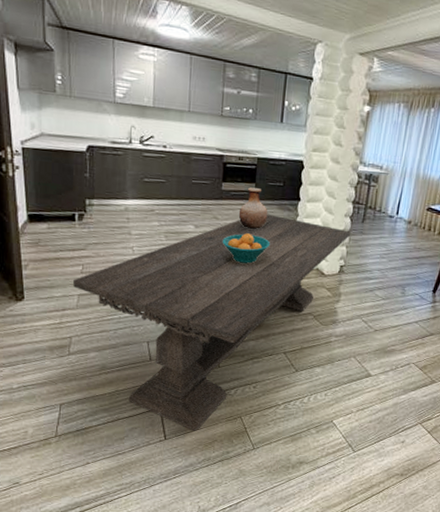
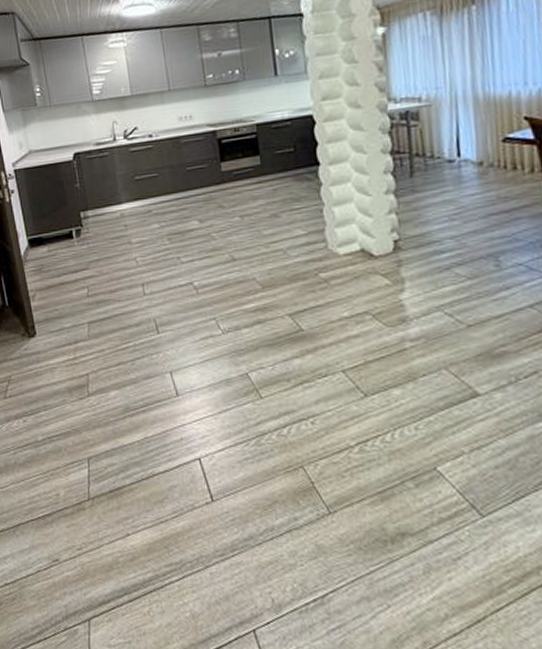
dining table: present [73,214,351,431] -> none [81,189,399,489]
fruit bowl: present [222,233,271,264] -> none [234,218,294,258]
vase: present [238,187,268,229] -> none [246,160,284,213]

